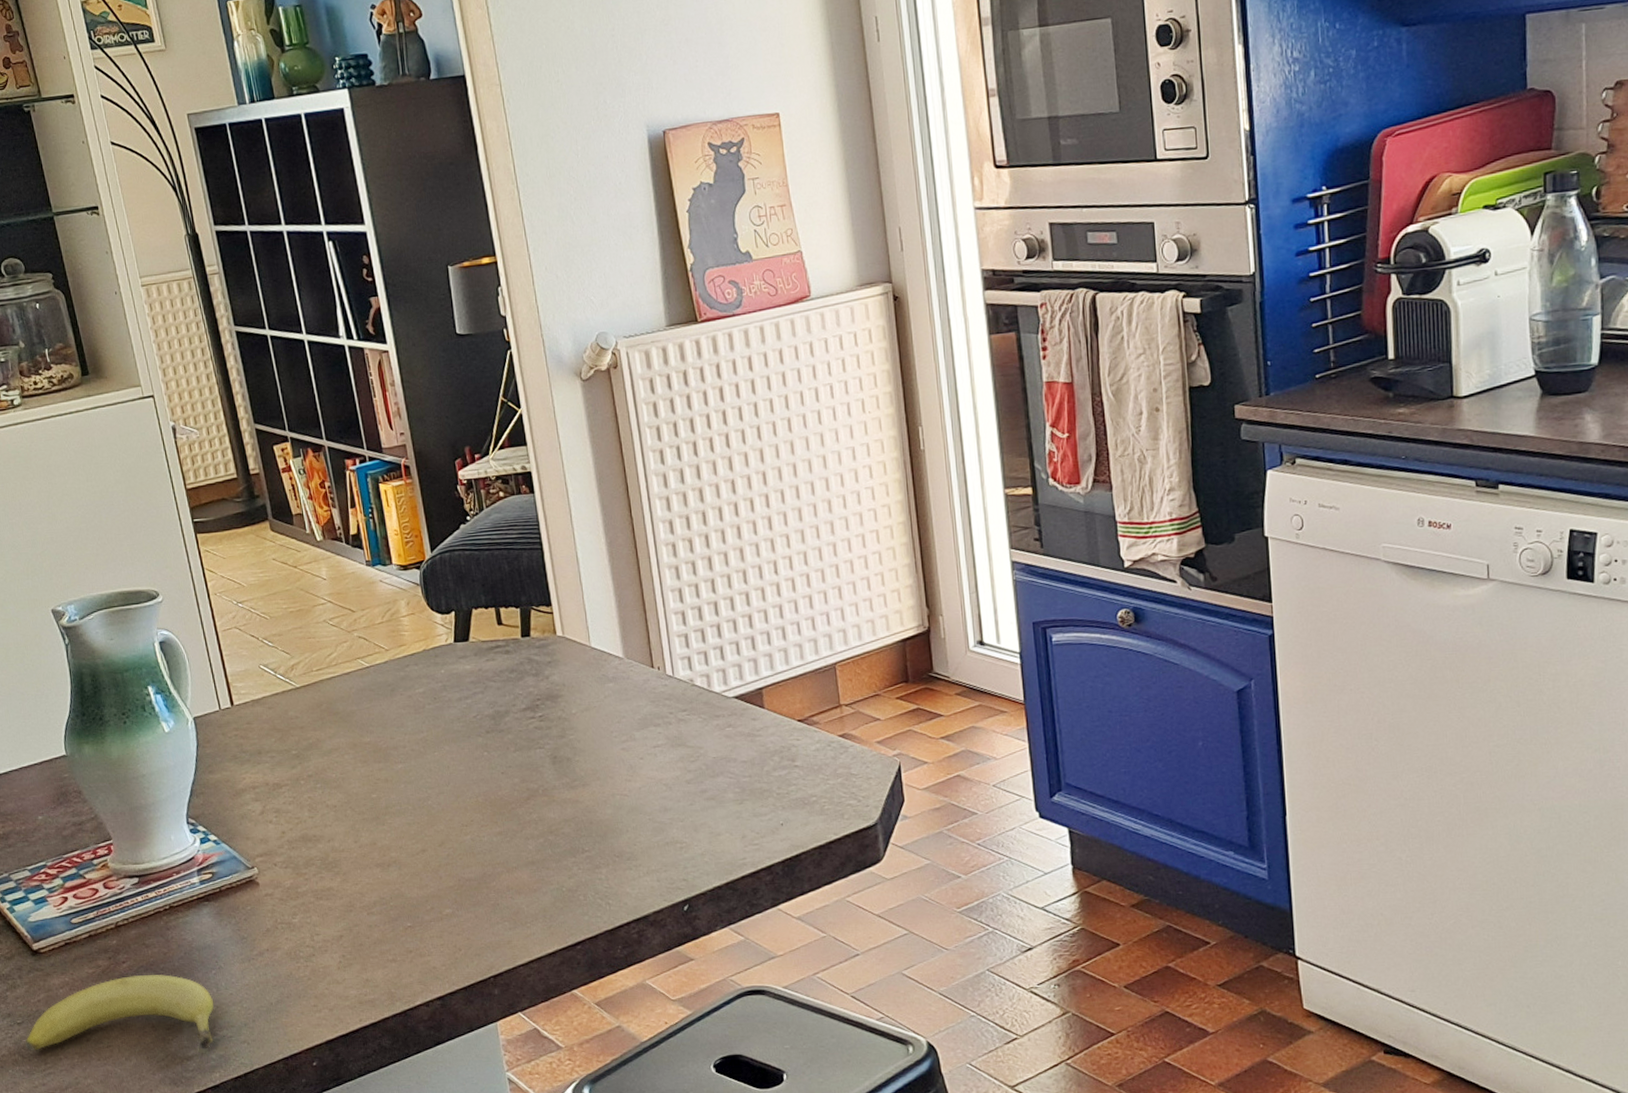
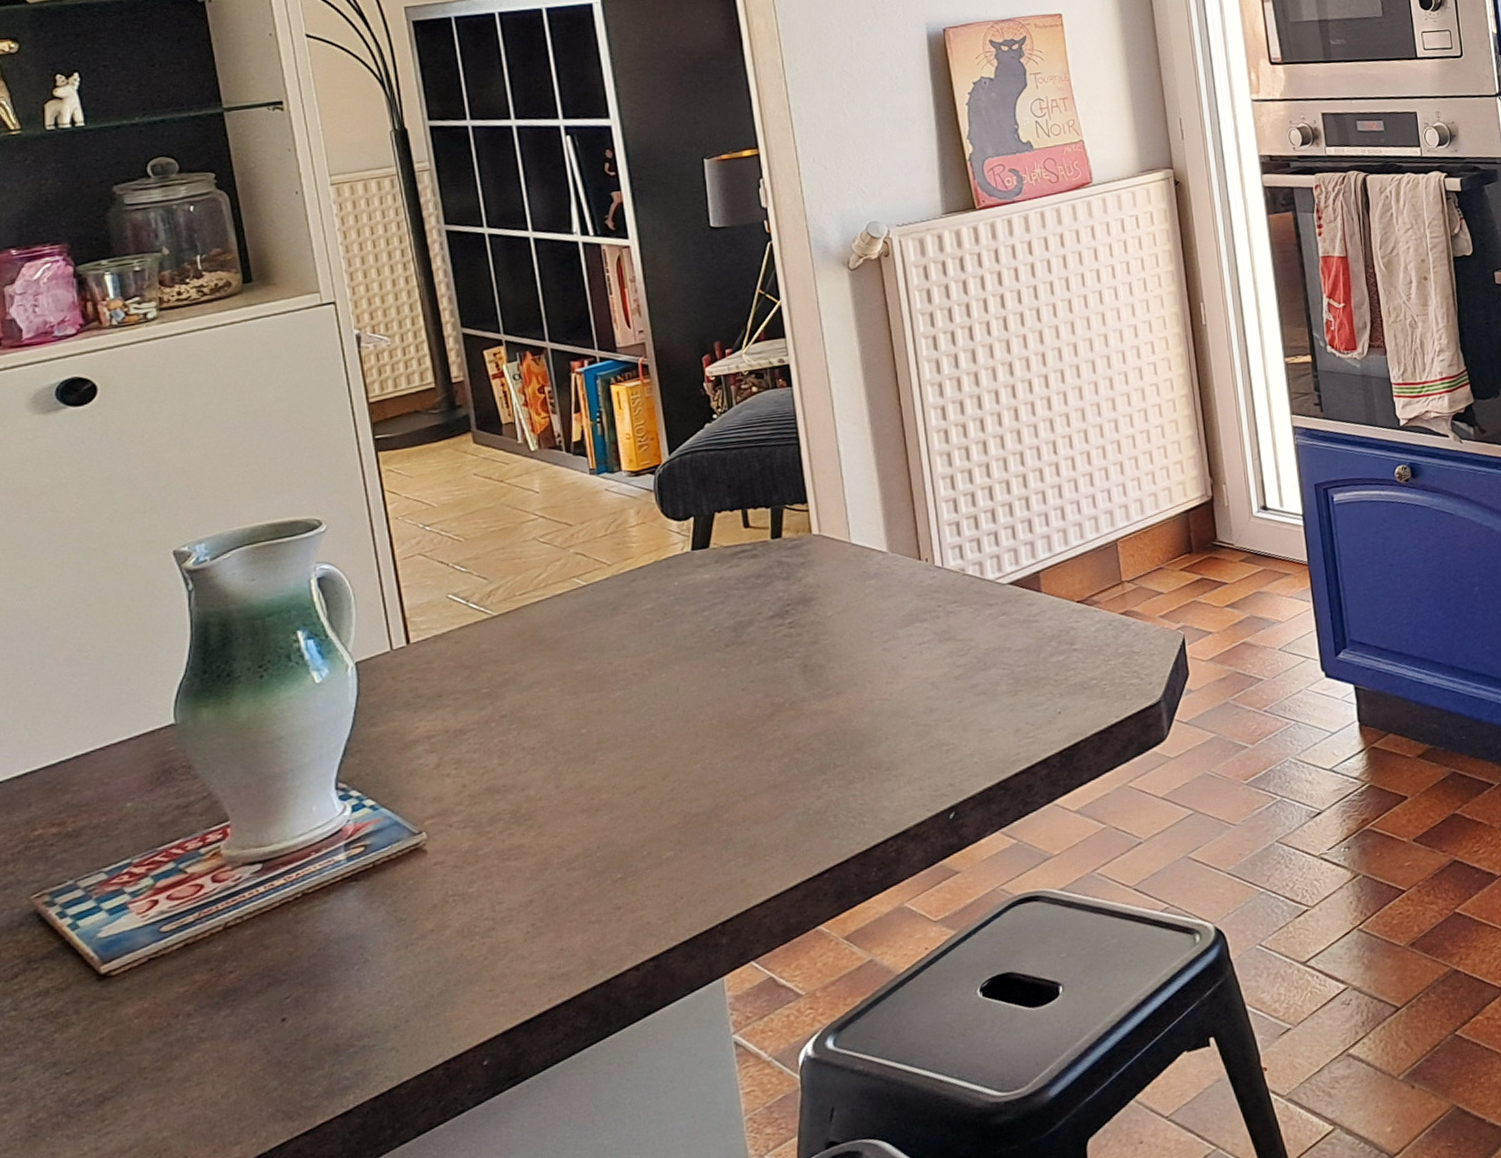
fruit: present [25,974,214,1051] -> none [74,979,354,1108]

